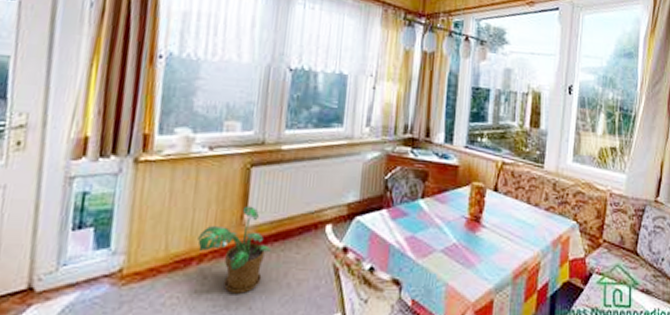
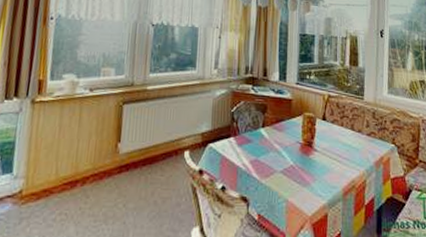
potted plant: present [197,205,272,294] -> none [81,136,141,210]

